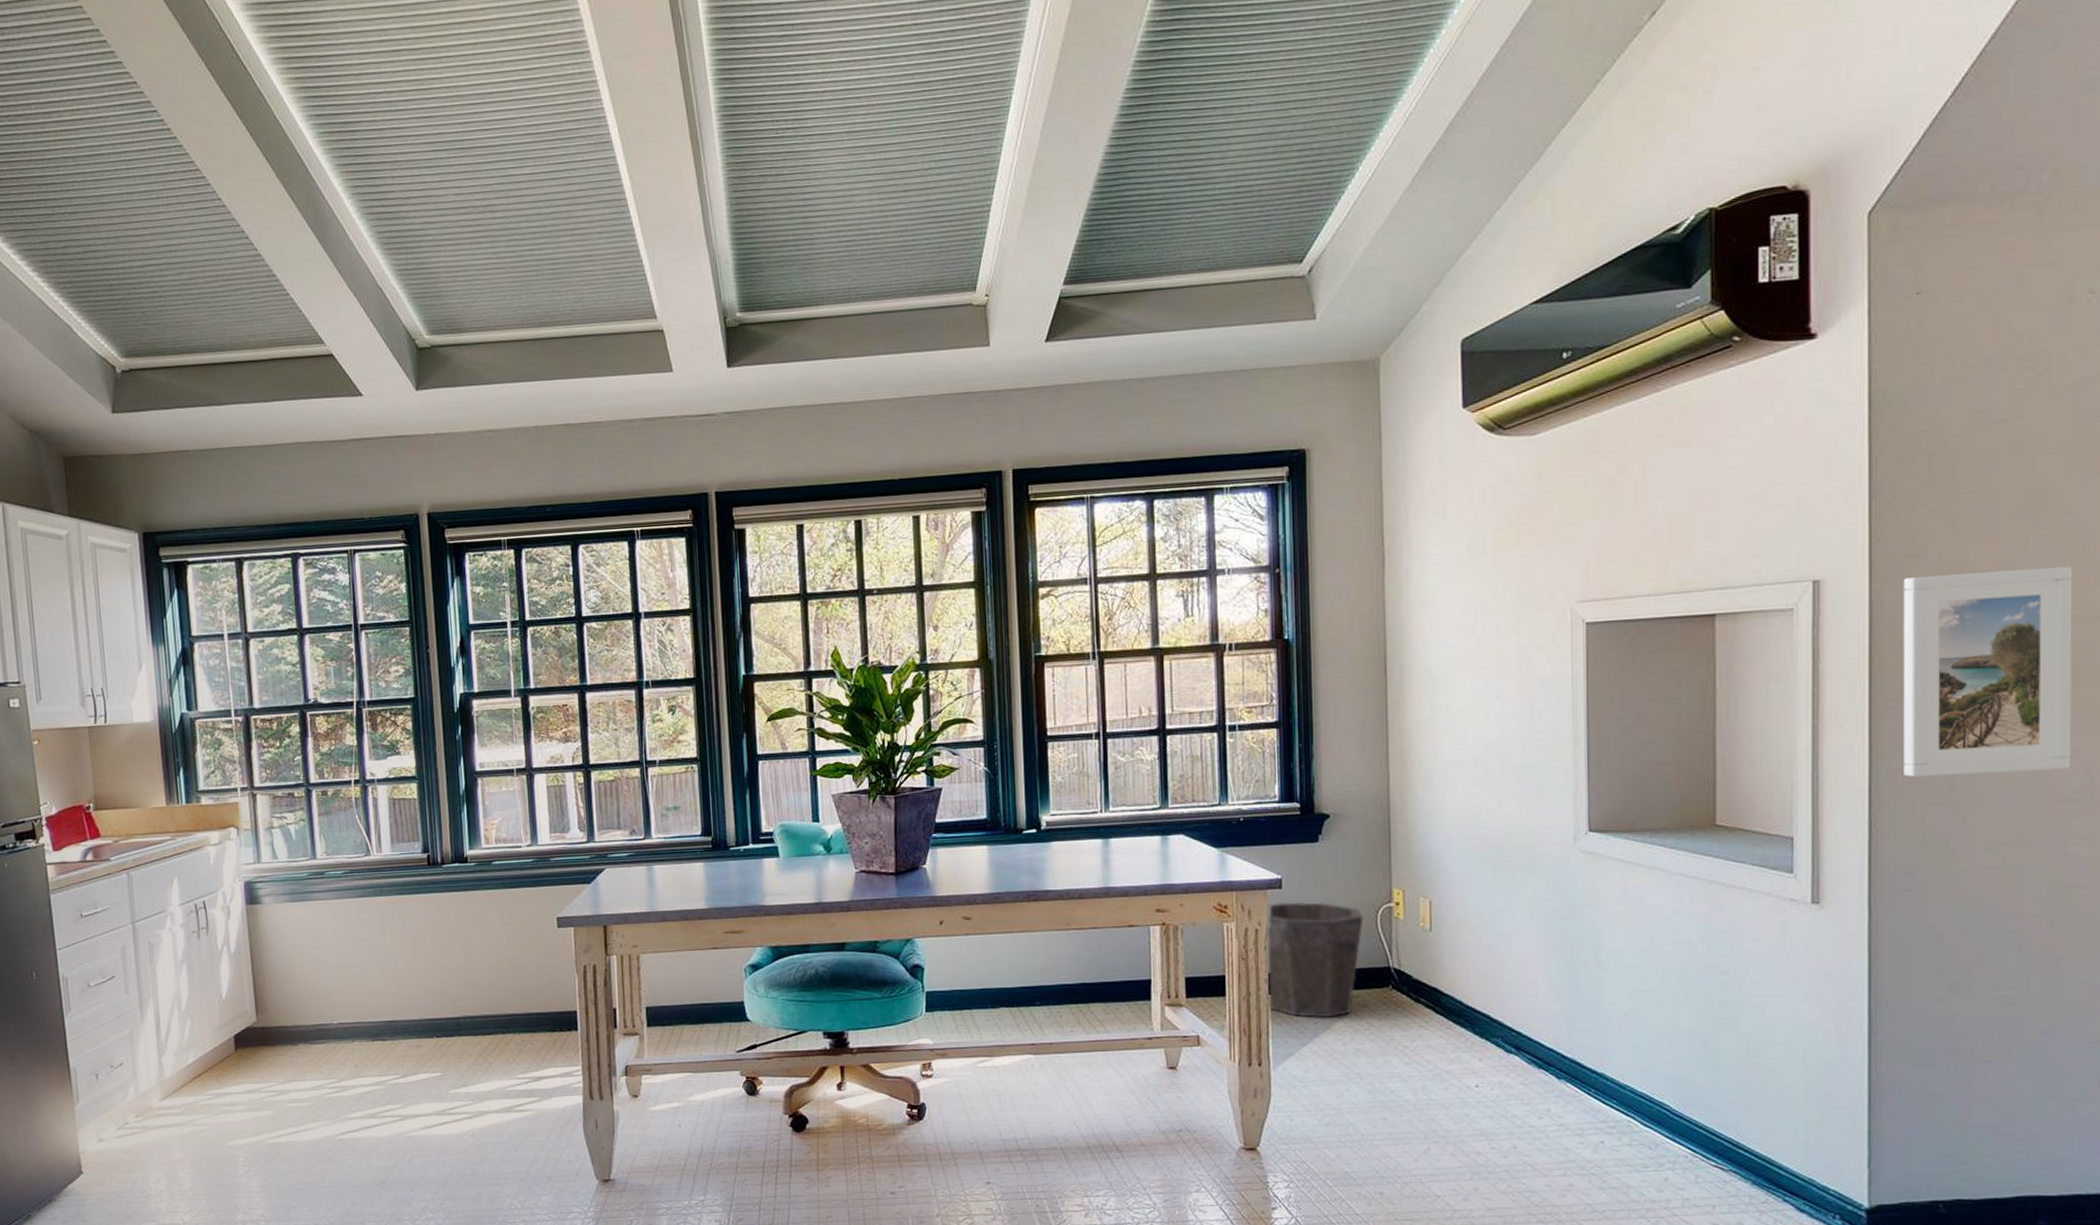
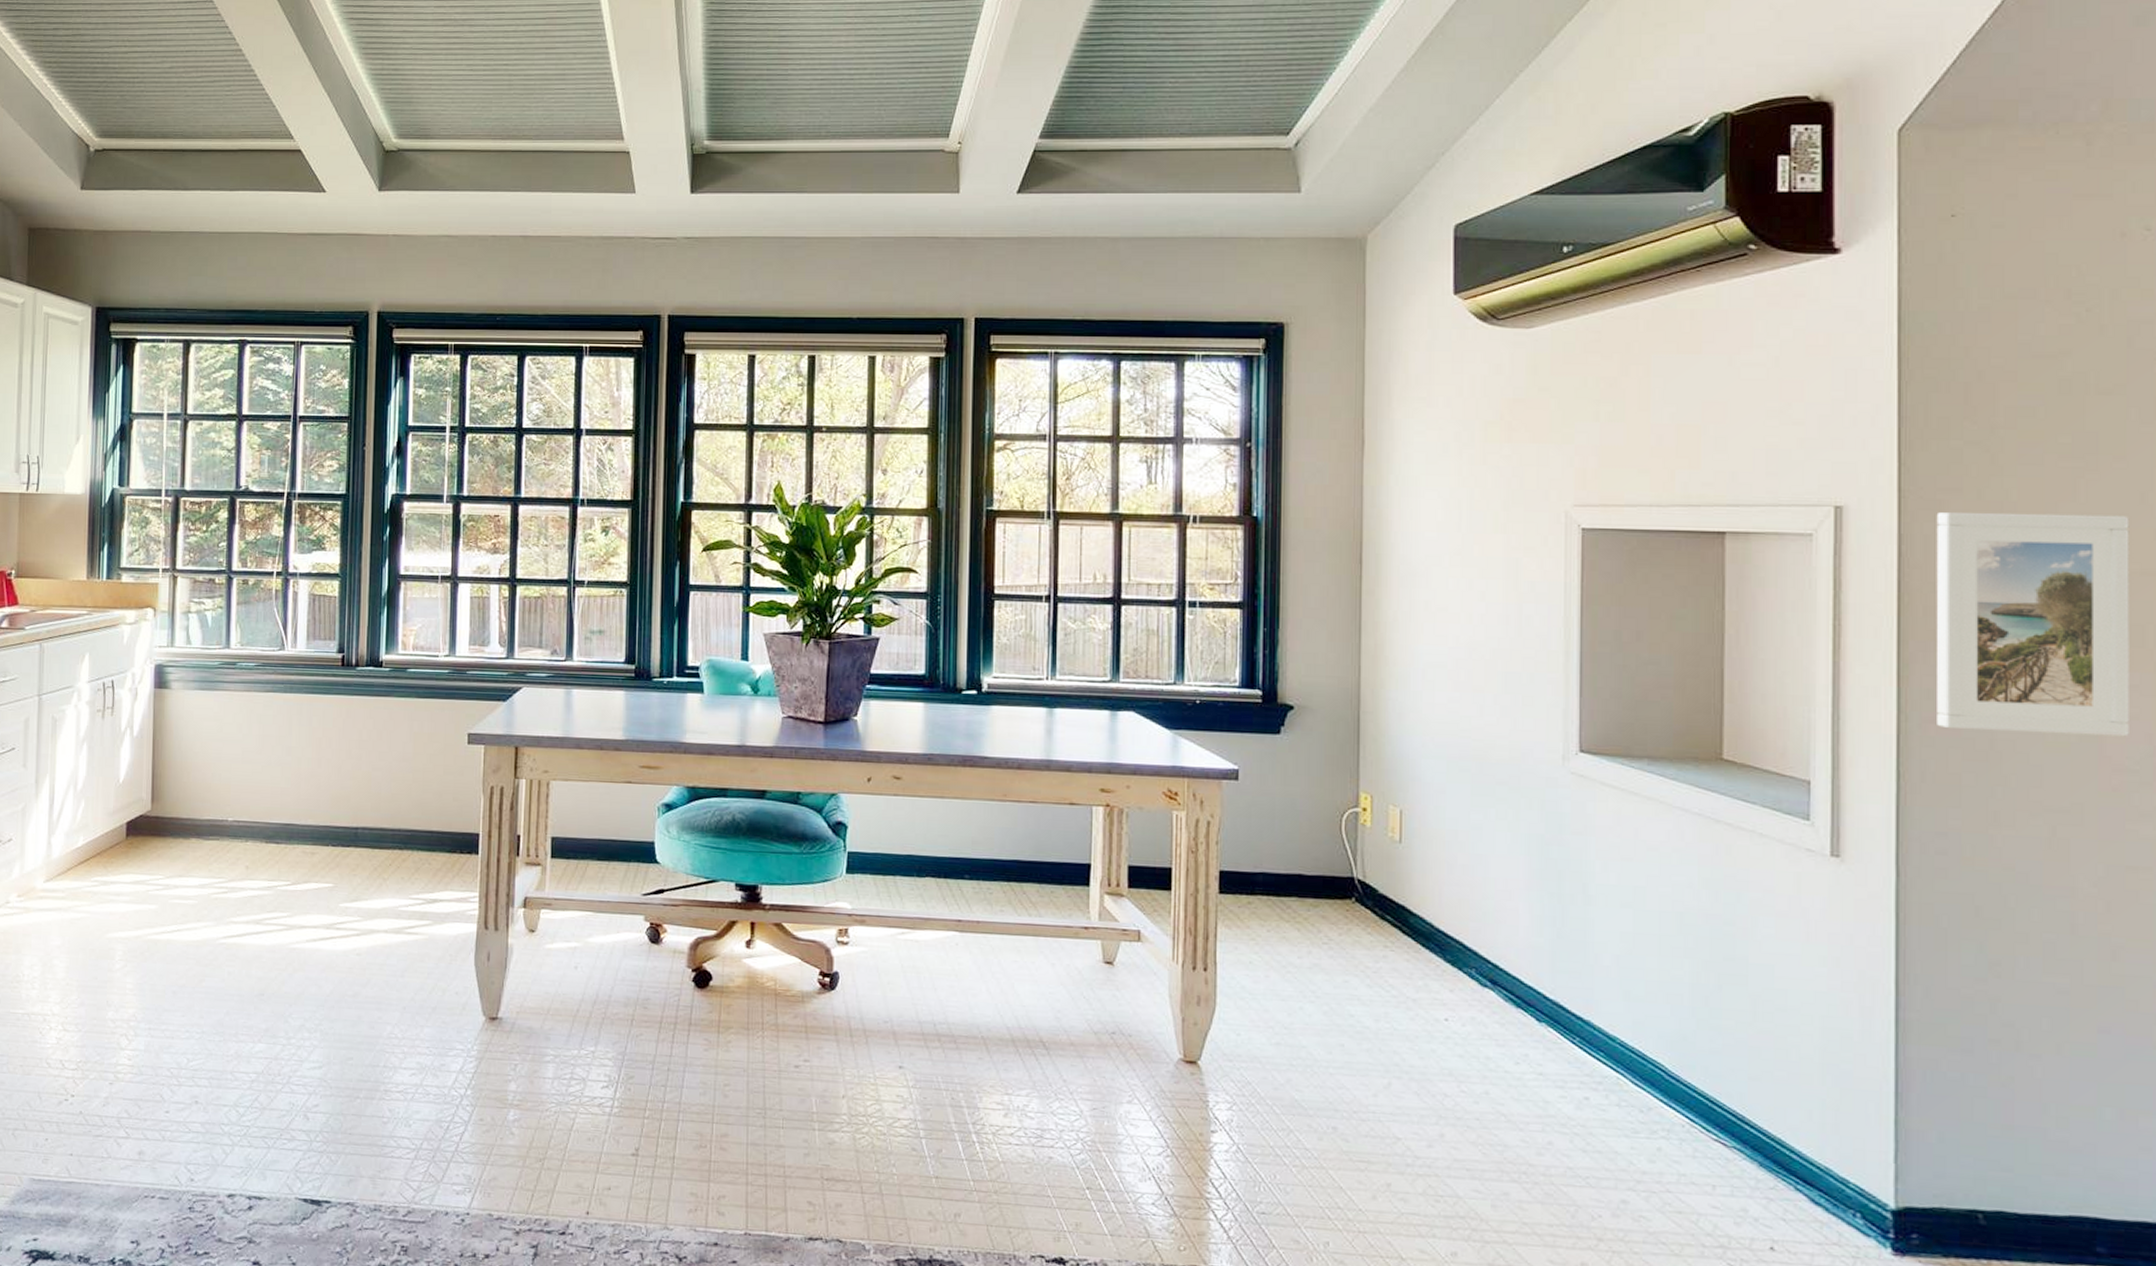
waste bin: present [1267,902,1364,1018] -> none [1217,795,1326,926]

